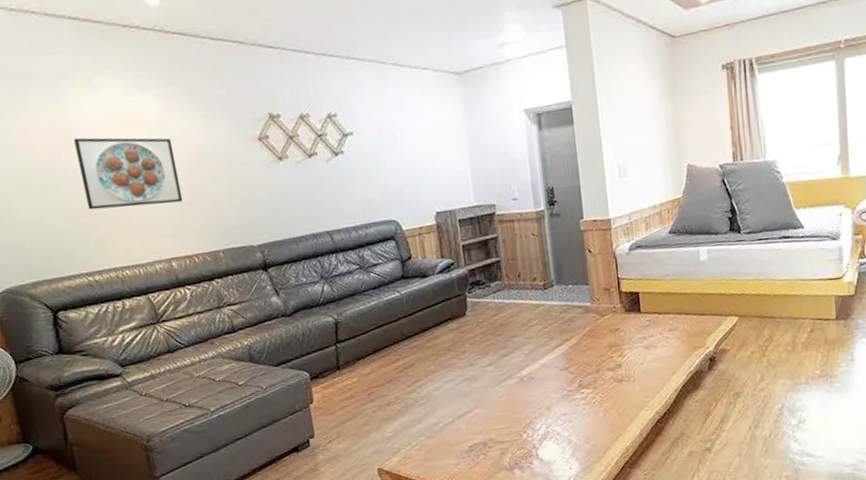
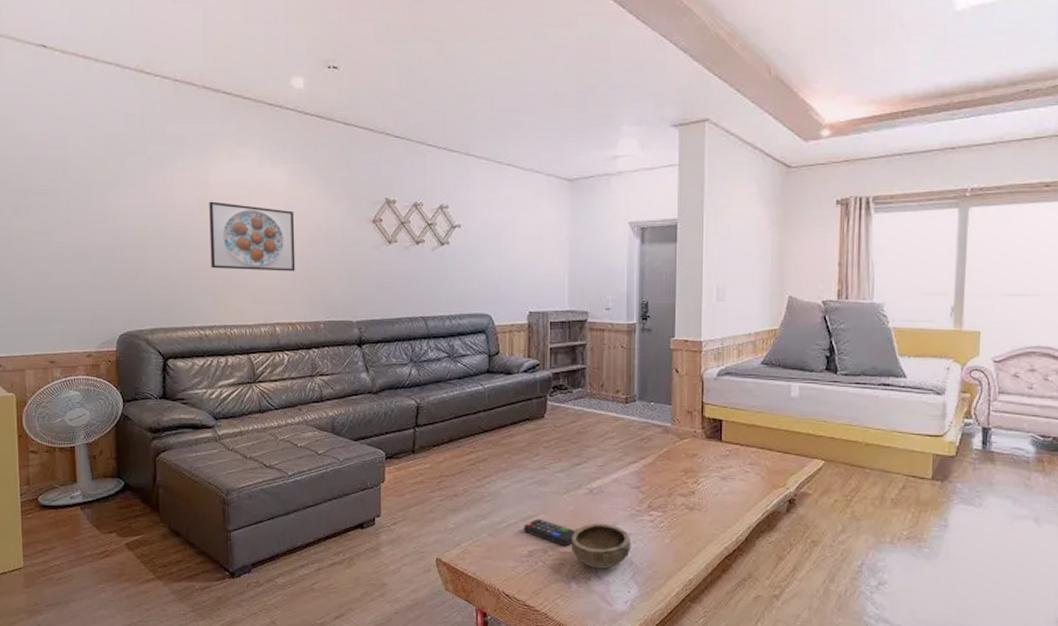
remote control: none [460,413,512,436] -> present [523,518,576,547]
bowl: none [508,407,568,452] -> present [570,523,631,569]

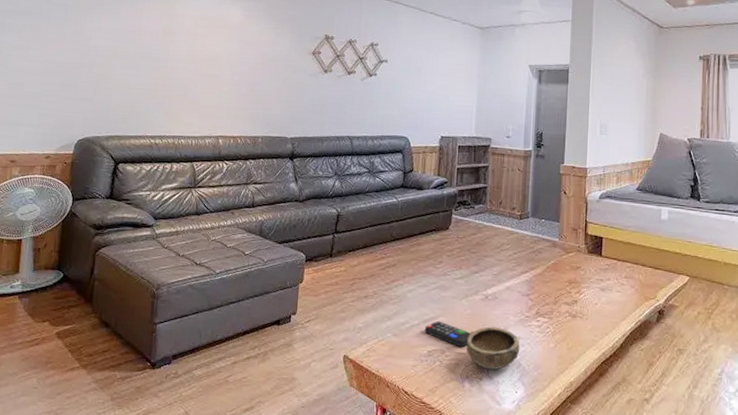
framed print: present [209,201,296,272] -> none [167,29,246,92]

